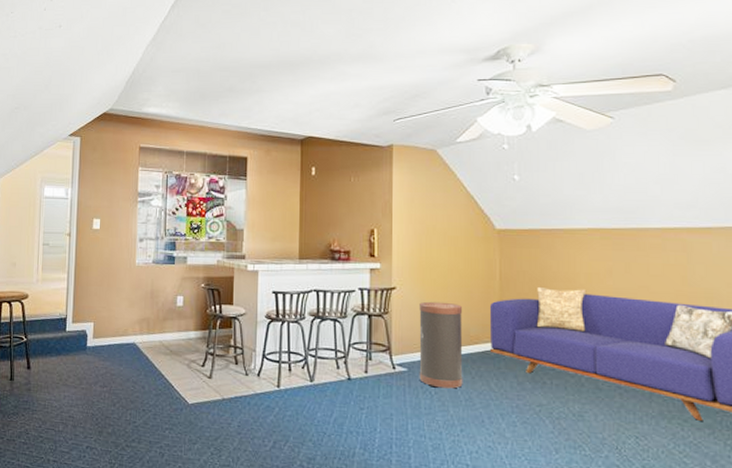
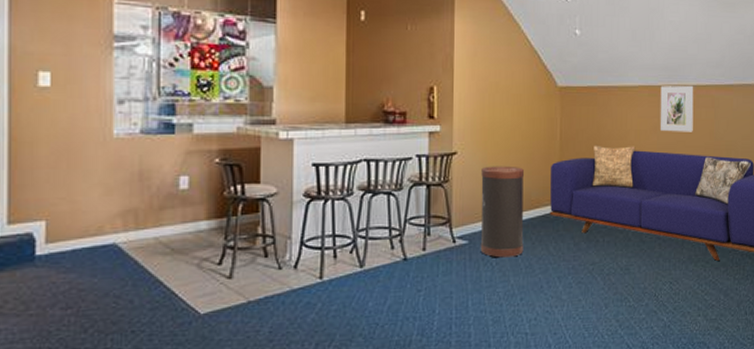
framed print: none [615,228,659,278] -> present [660,85,694,132]

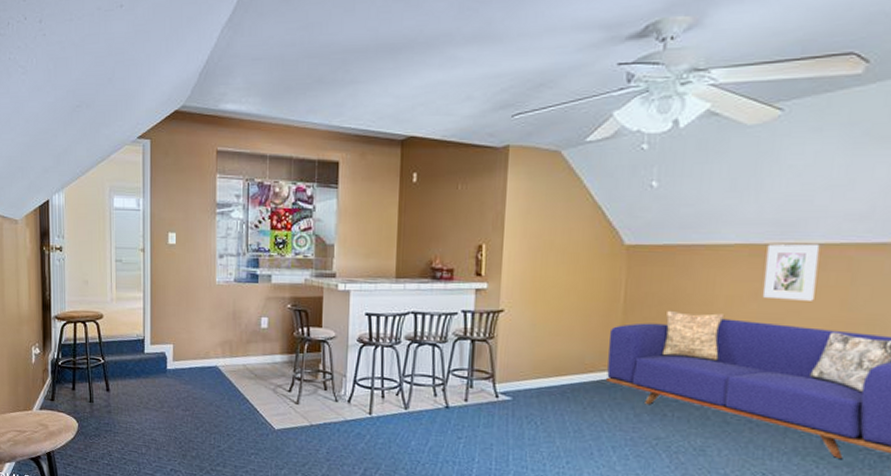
trash can: present [480,165,524,258] -> none [524,325,578,419]

